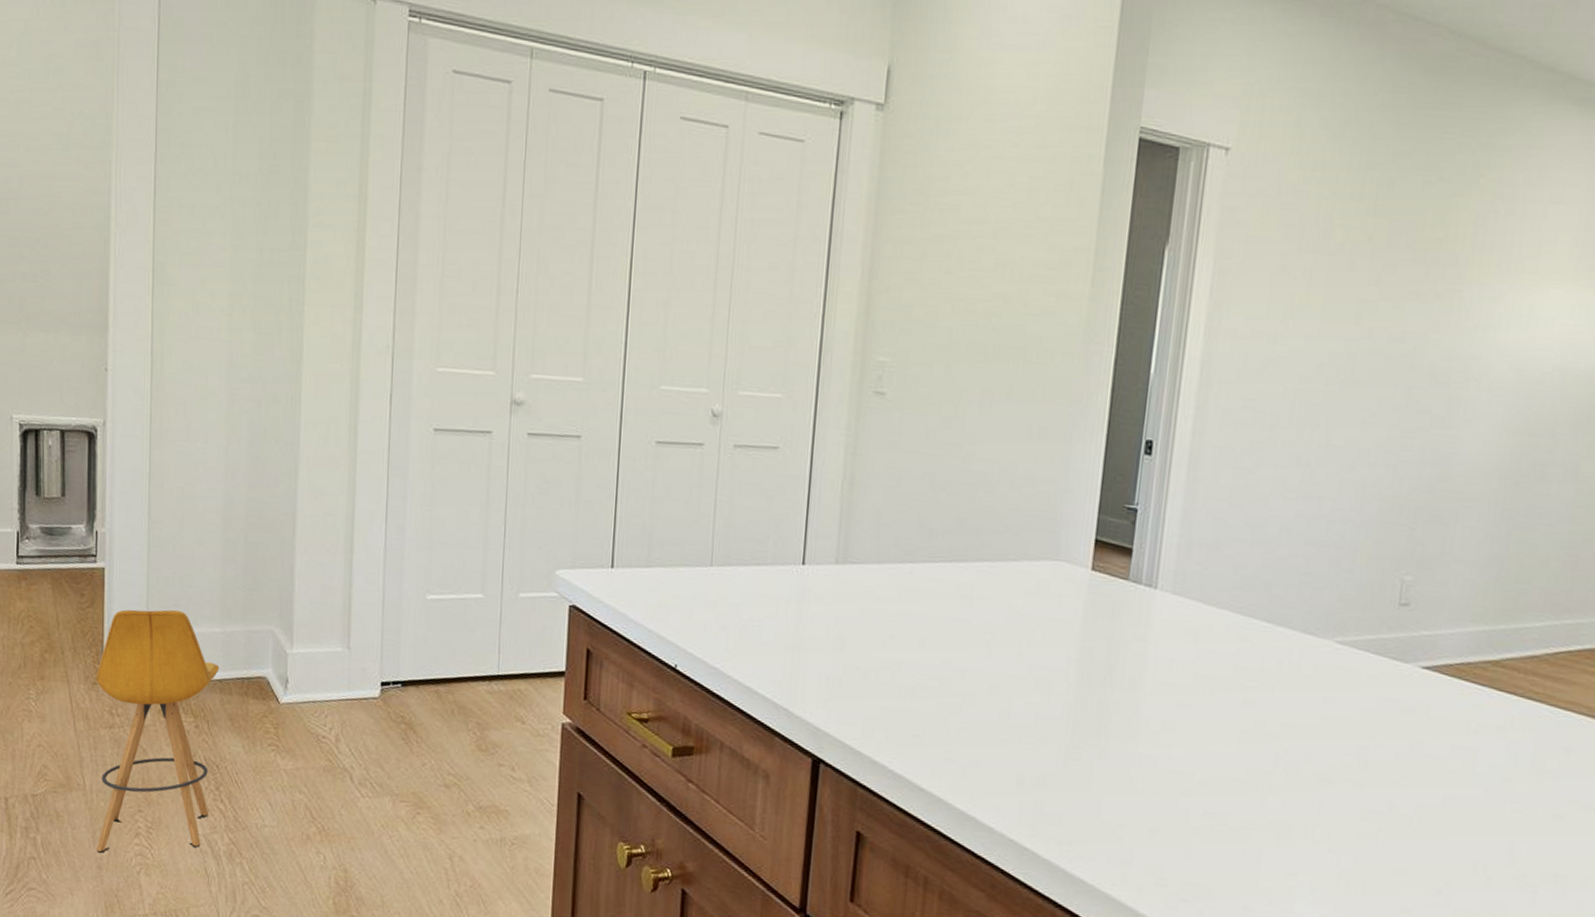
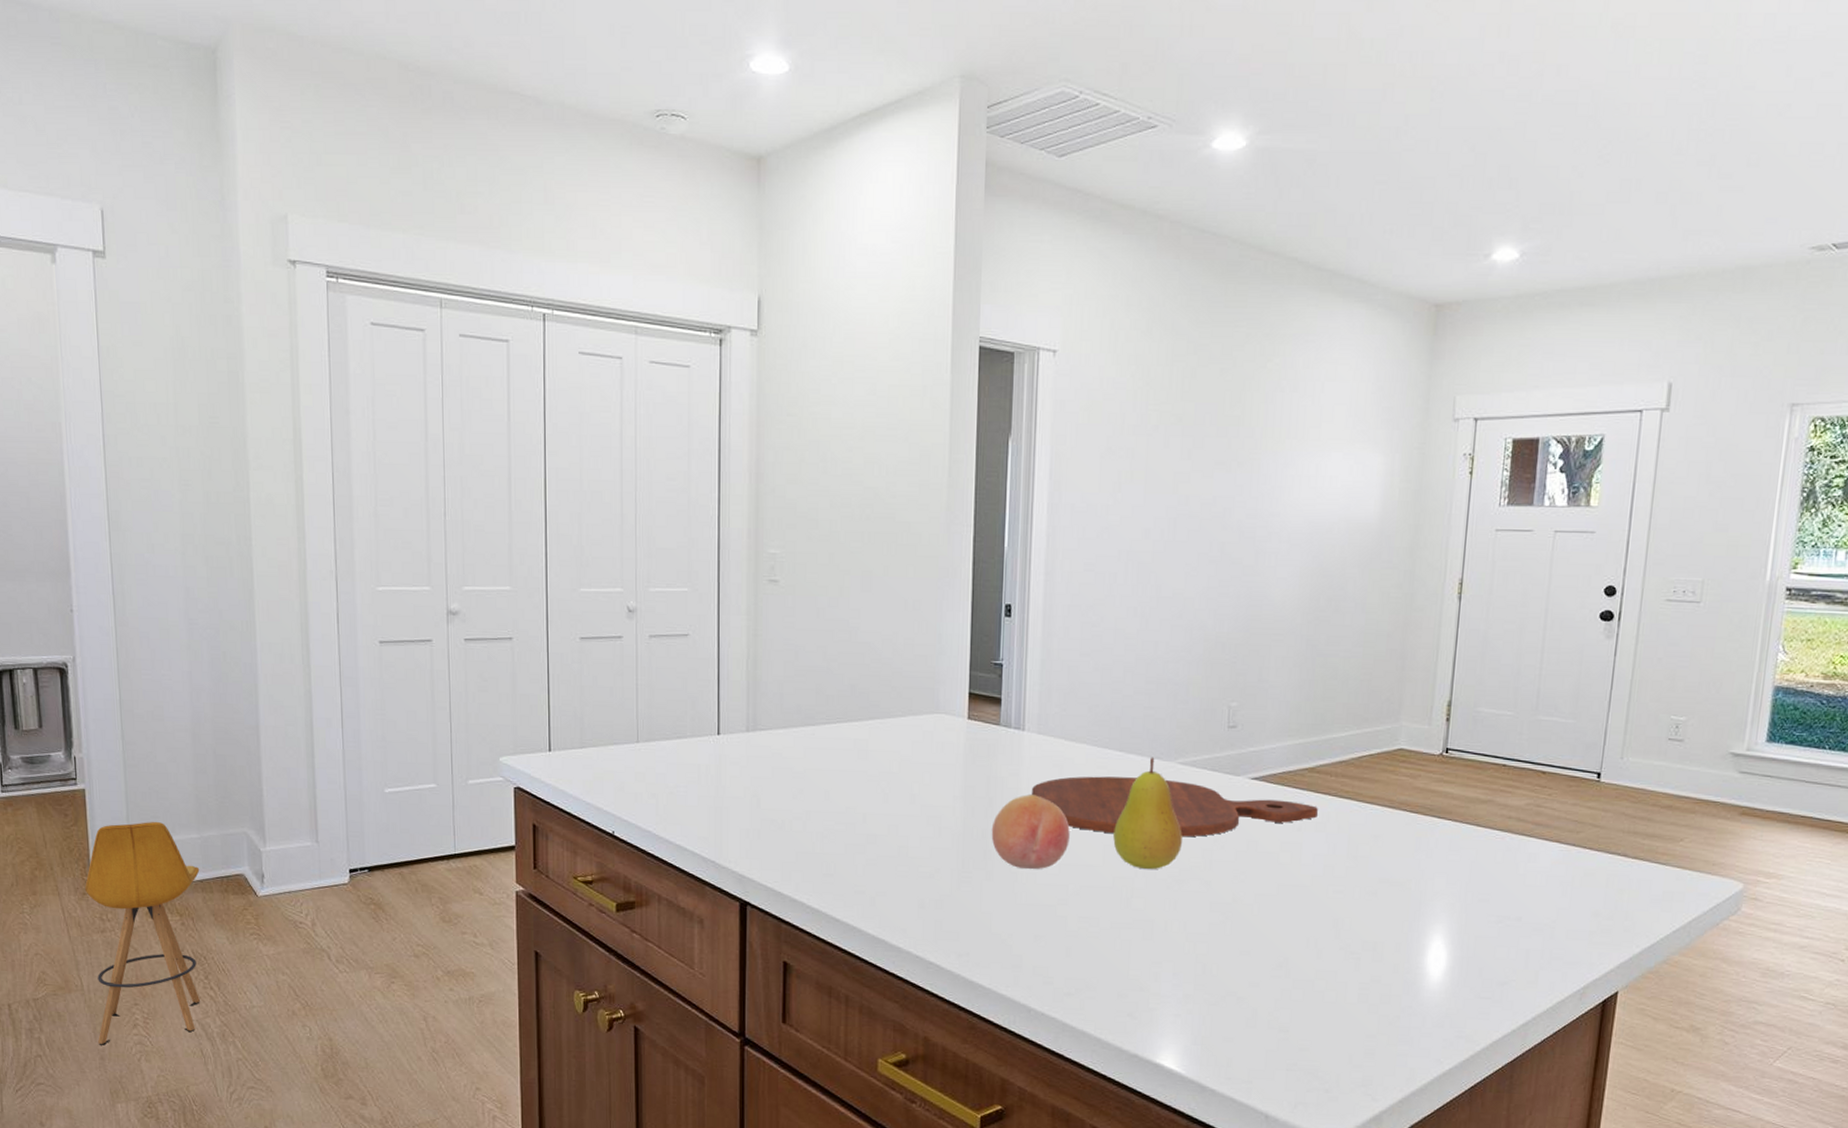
fruit: none [1108,663,1202,753] -> present [991,794,1070,870]
cutting board: none [1159,647,1500,731] -> present [1032,776,1318,837]
fruit: none [1251,632,1335,765] -> present [1113,757,1182,869]

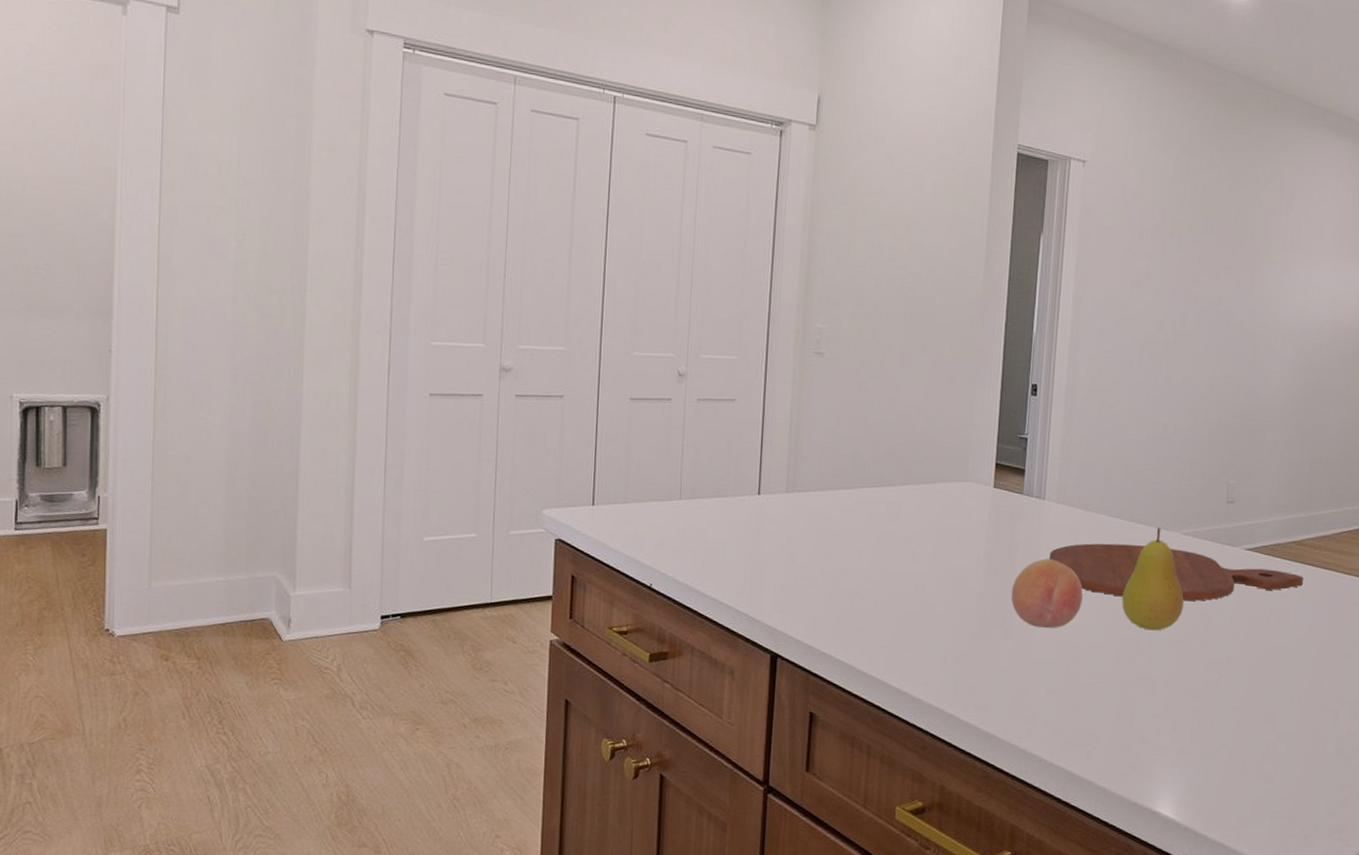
bar stool: present [84,821,201,1045] -> none [95,563,223,792]

